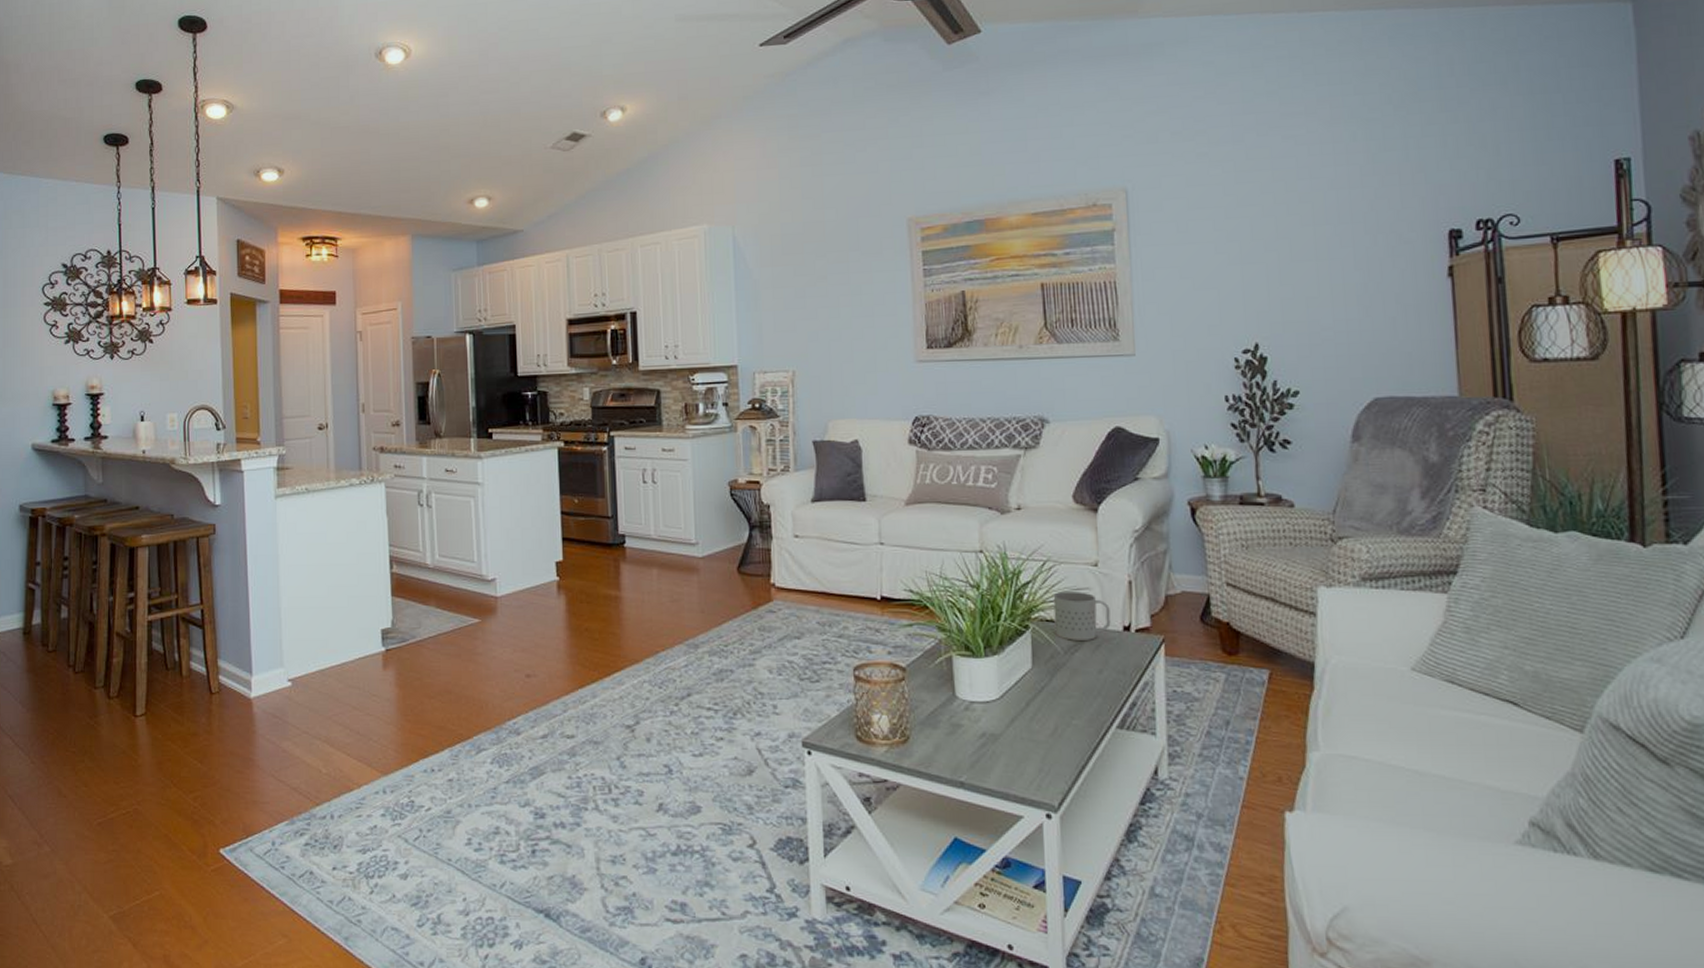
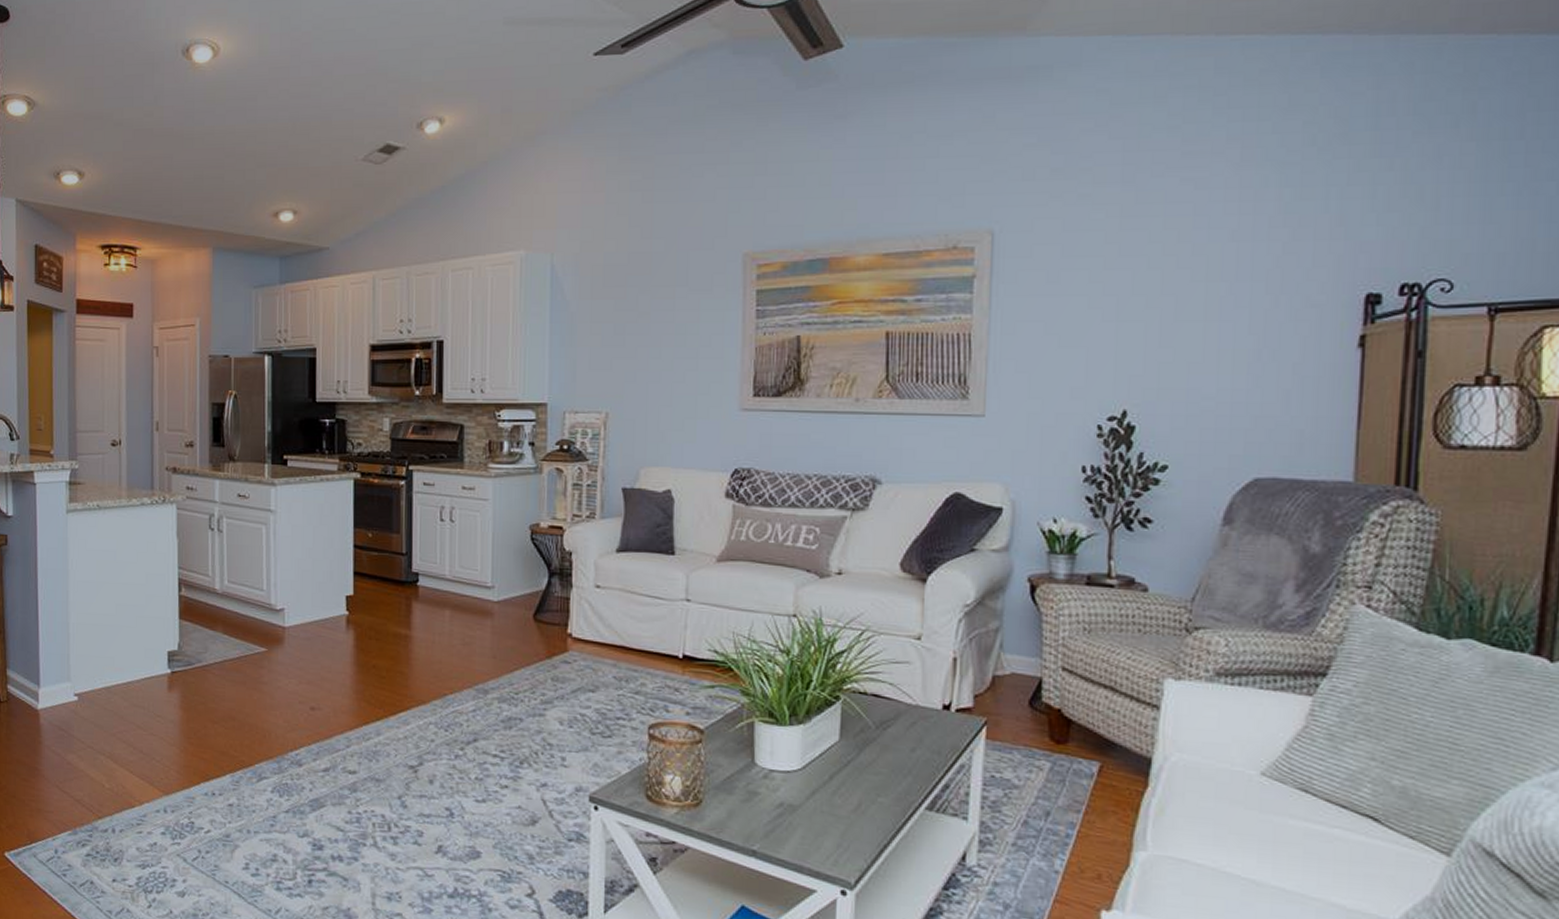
mug: present [1053,592,1111,640] -> none [867,664,930,717]

